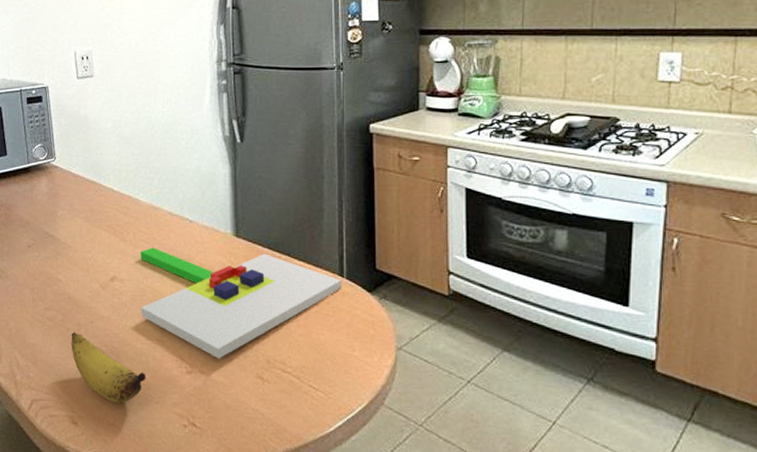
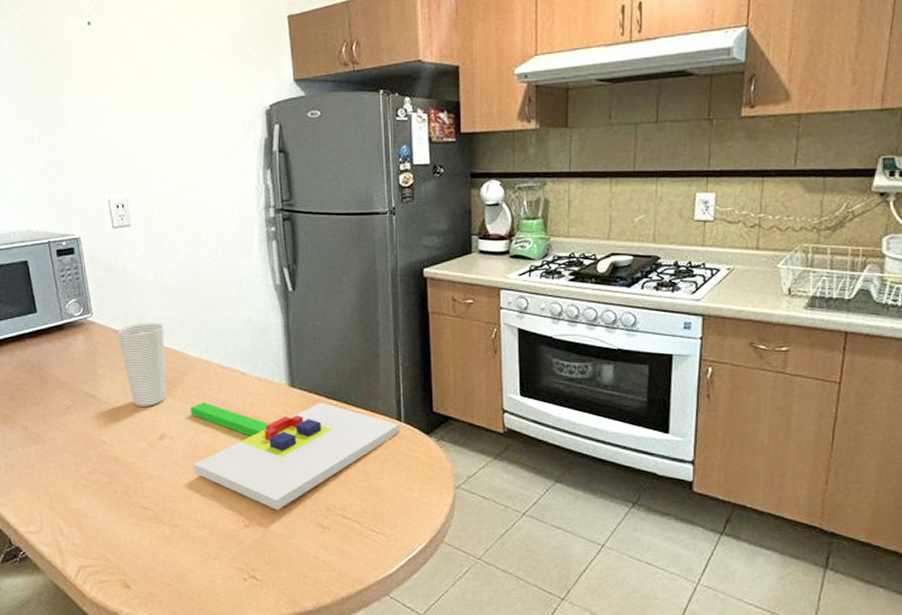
banana: present [71,332,146,404] -> none [119,494,202,563]
cup: none [77,168,119,249] -> present [117,322,167,406]

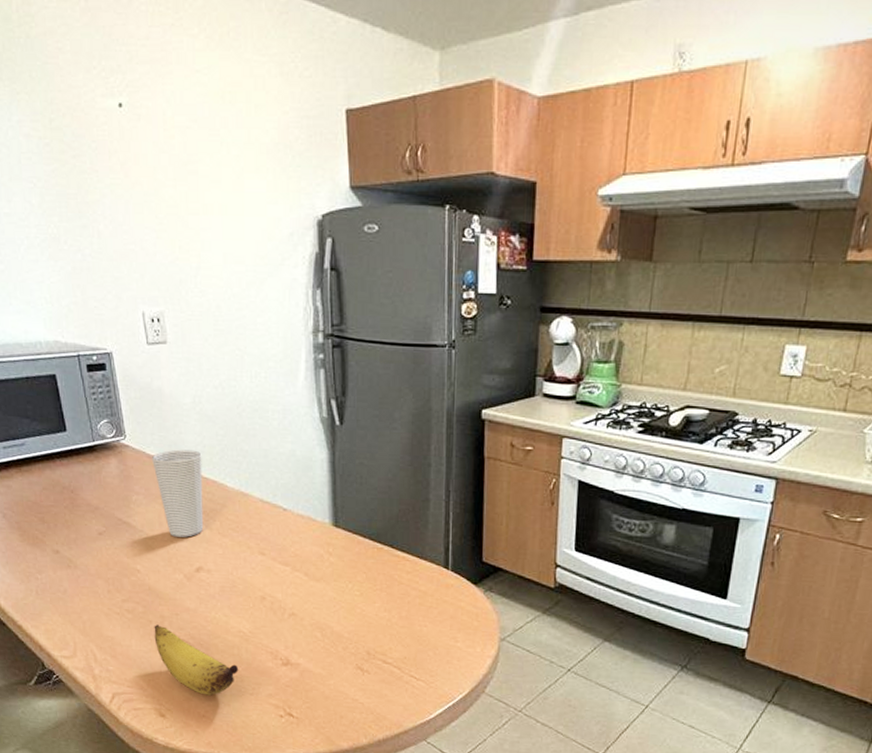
banana: none [119,494,202,563] -> present [154,625,239,696]
chopping board: present [190,402,399,511] -> none [229,536,446,651]

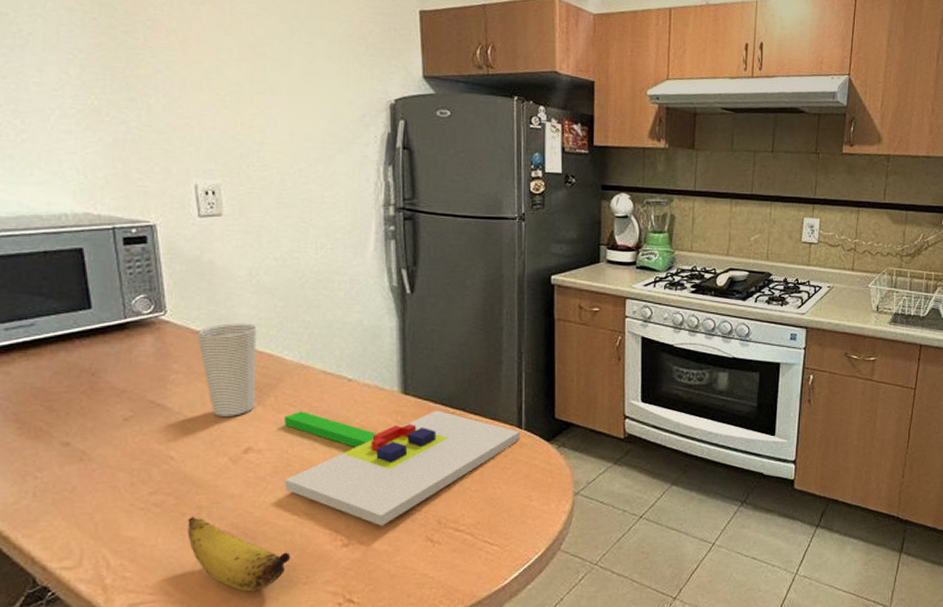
chopping board: none [229,536,446,651] -> present [284,410,520,527]

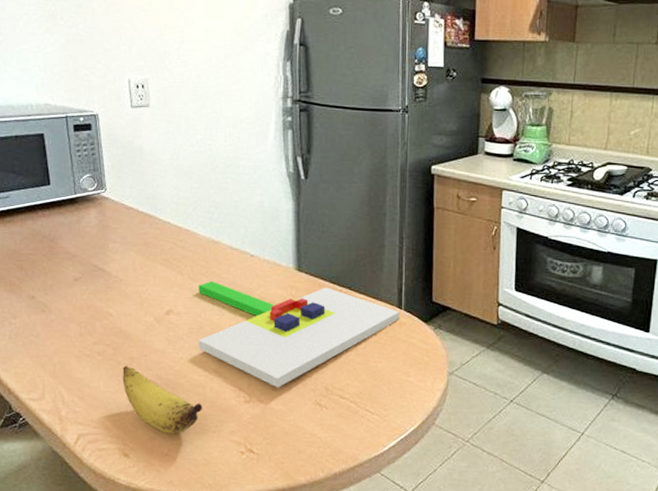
cup: present [197,323,257,417] -> none [130,201,177,282]

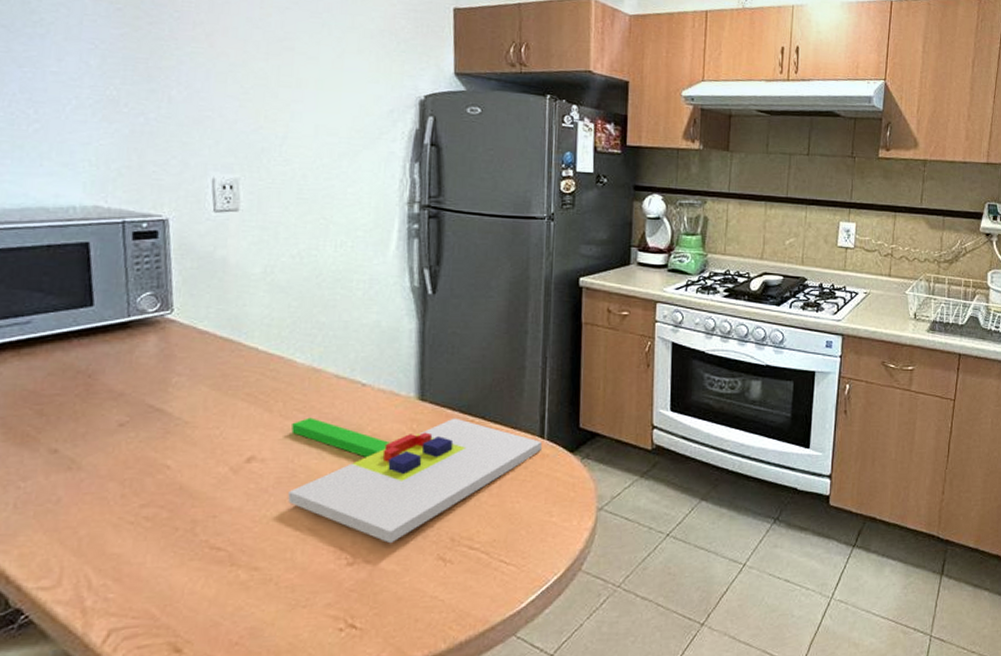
banana: present [122,366,203,434] -> none [179,532,291,616]

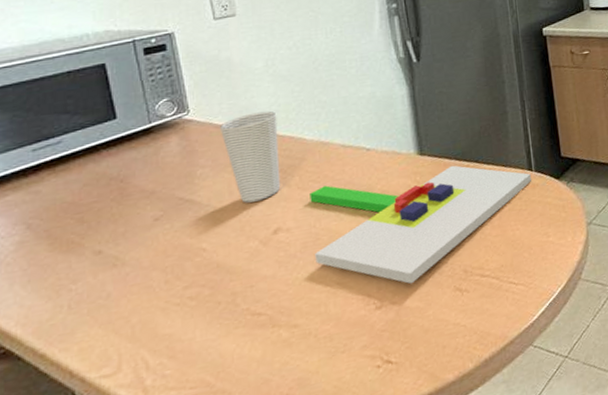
cup: none [204,323,268,423] -> present [220,111,281,203]

